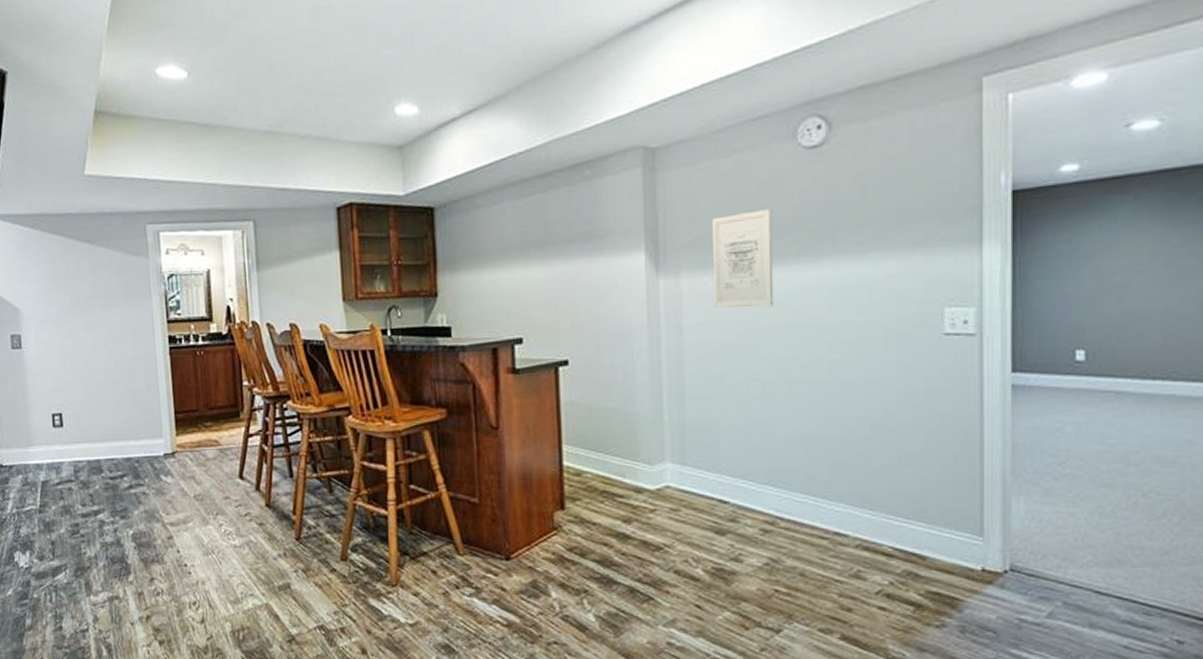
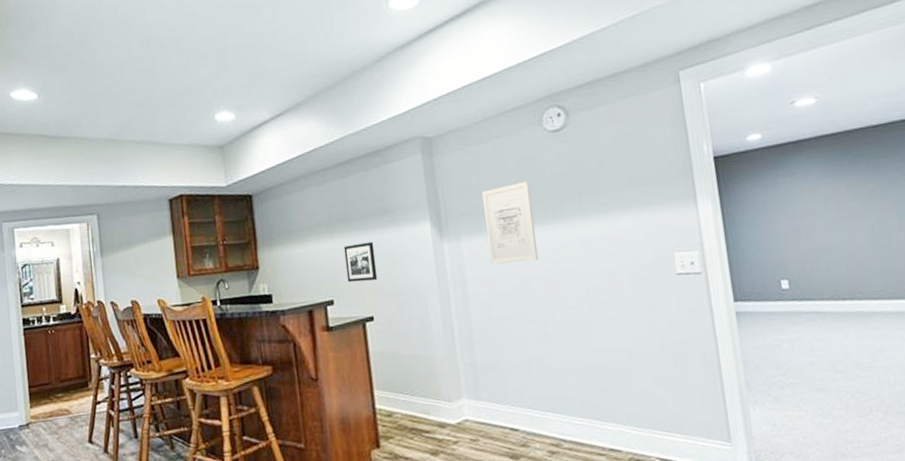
picture frame: none [539,272,577,319] -> present [343,242,378,283]

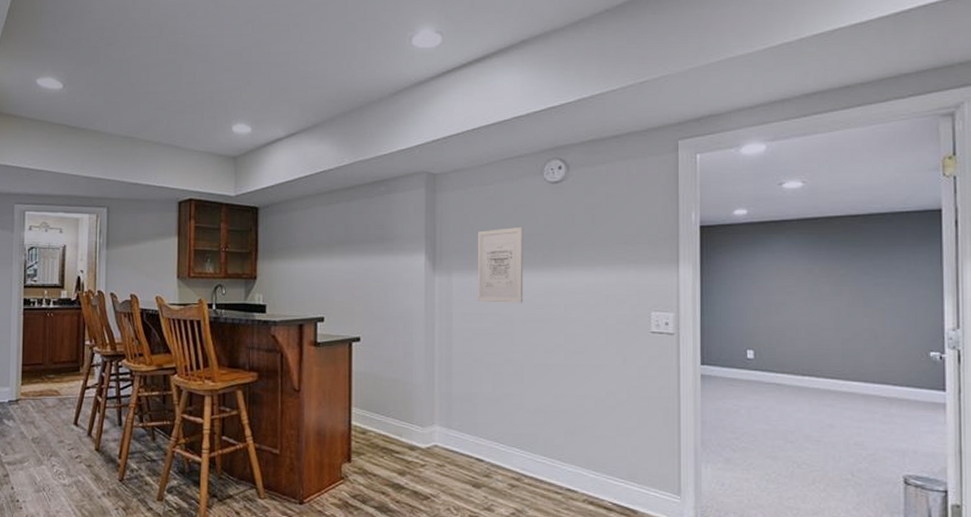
picture frame: present [343,242,378,283] -> none [340,266,369,304]

